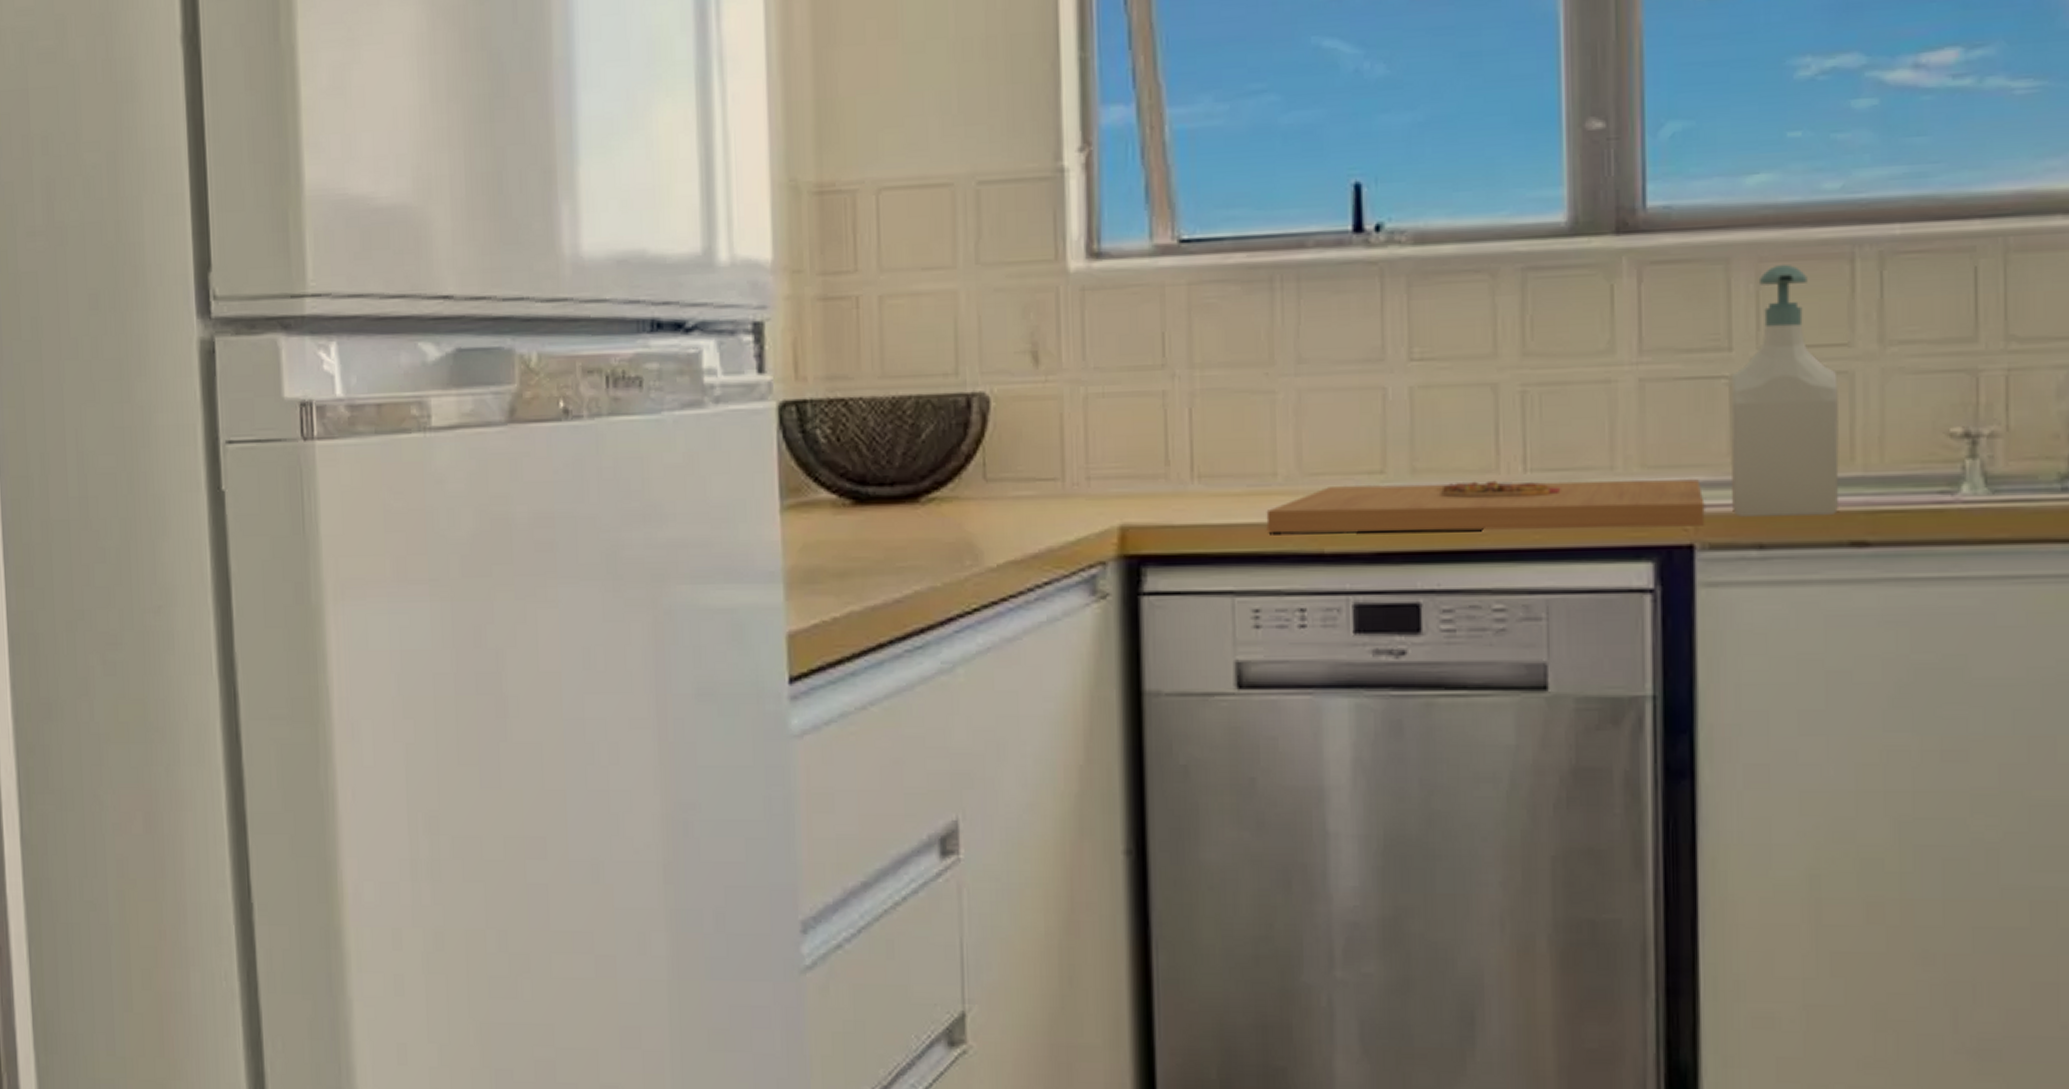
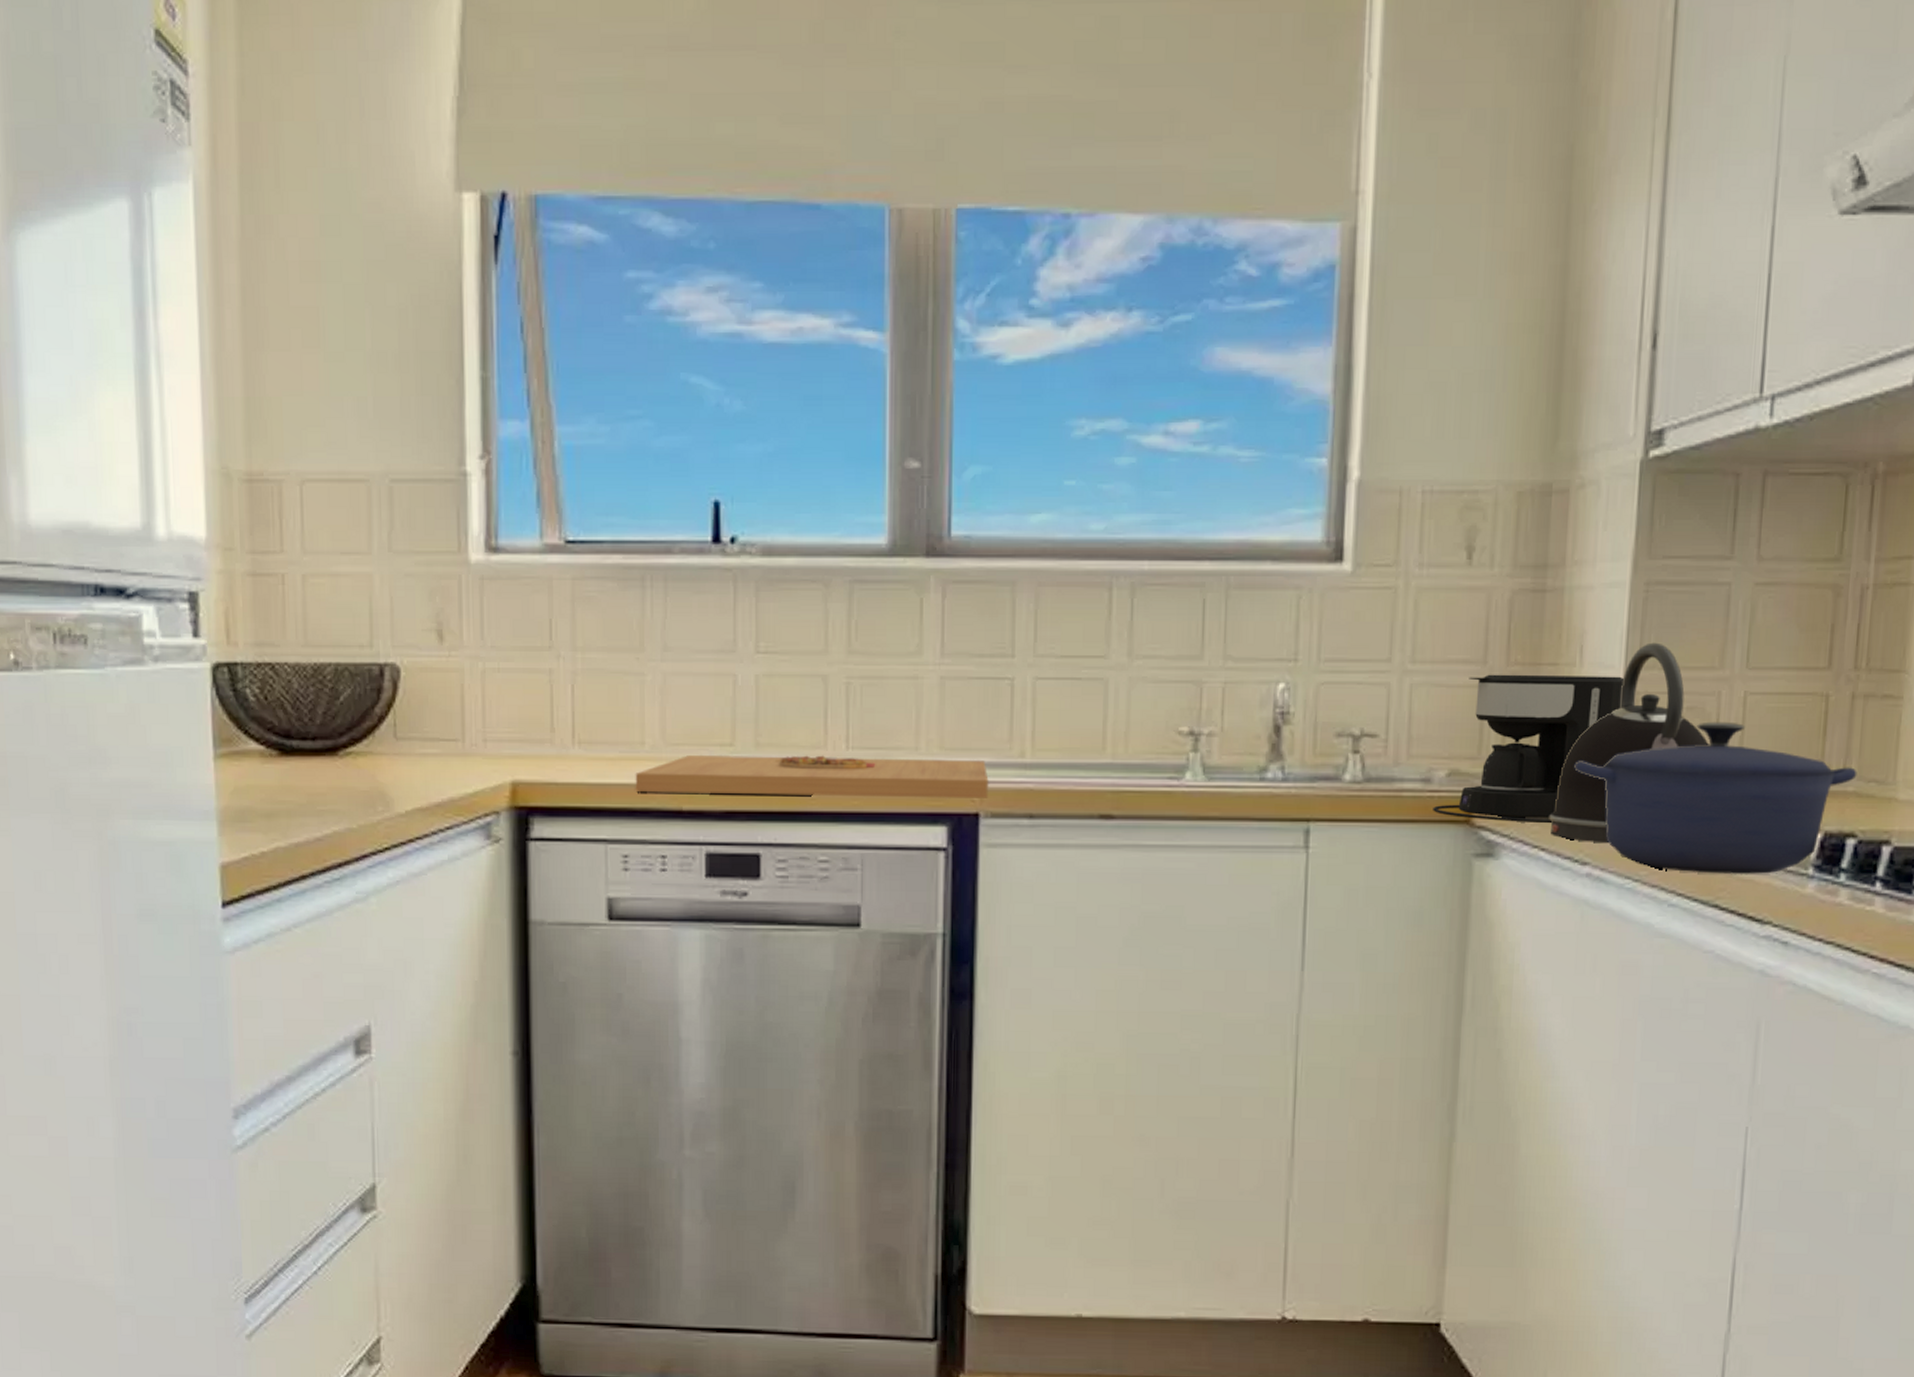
soap bottle: present [1730,265,1839,517] -> none [1010,590,1095,794]

